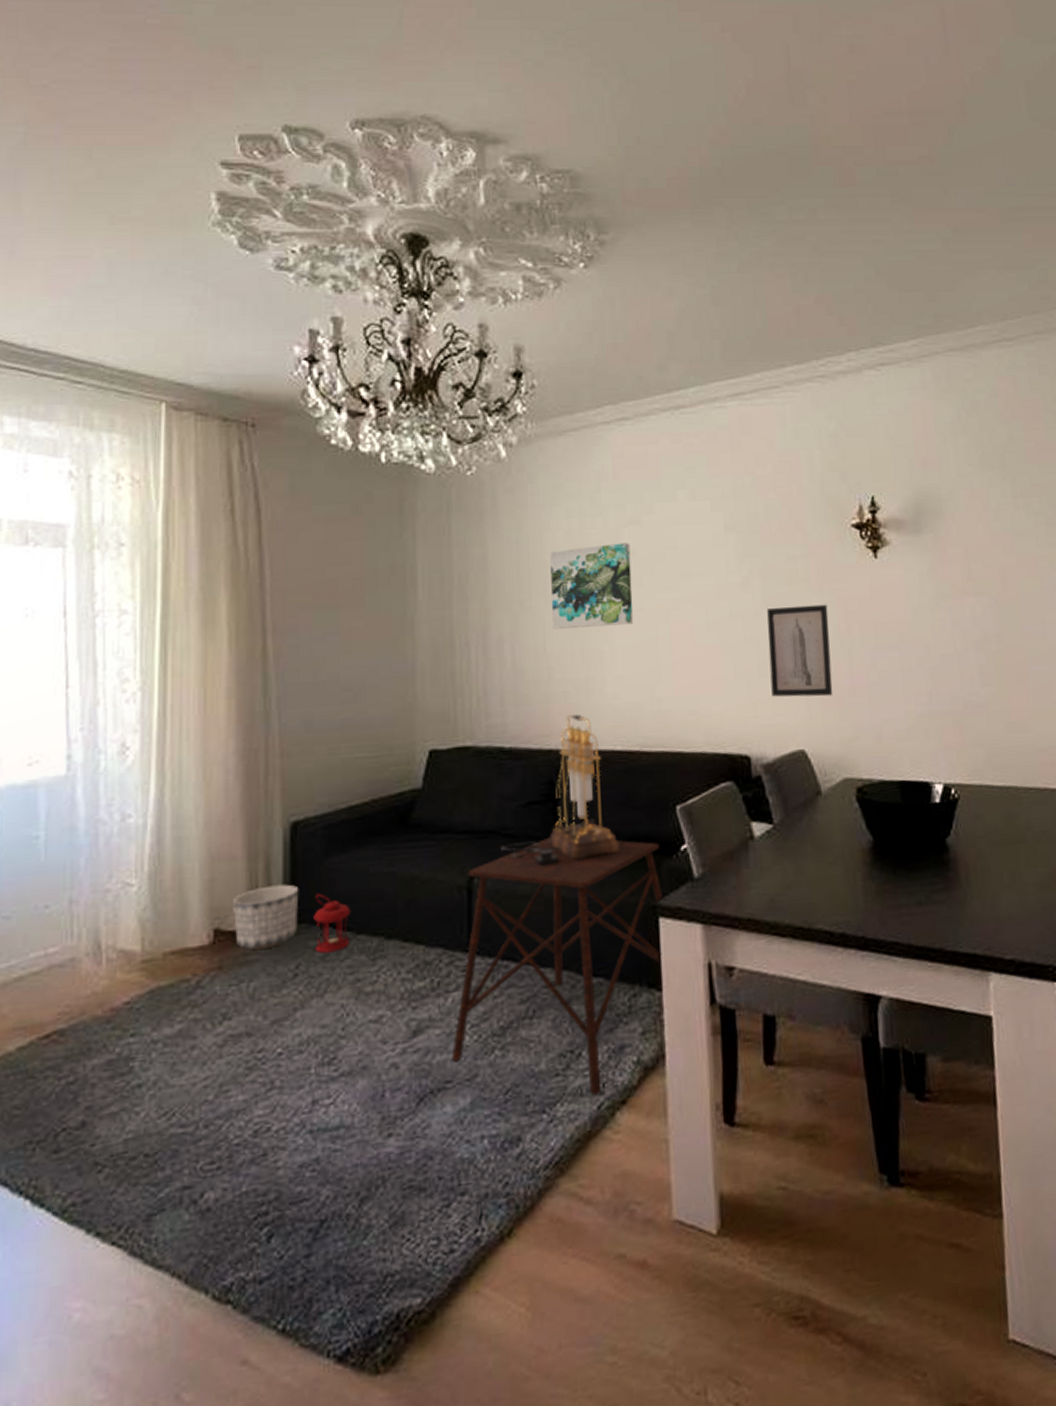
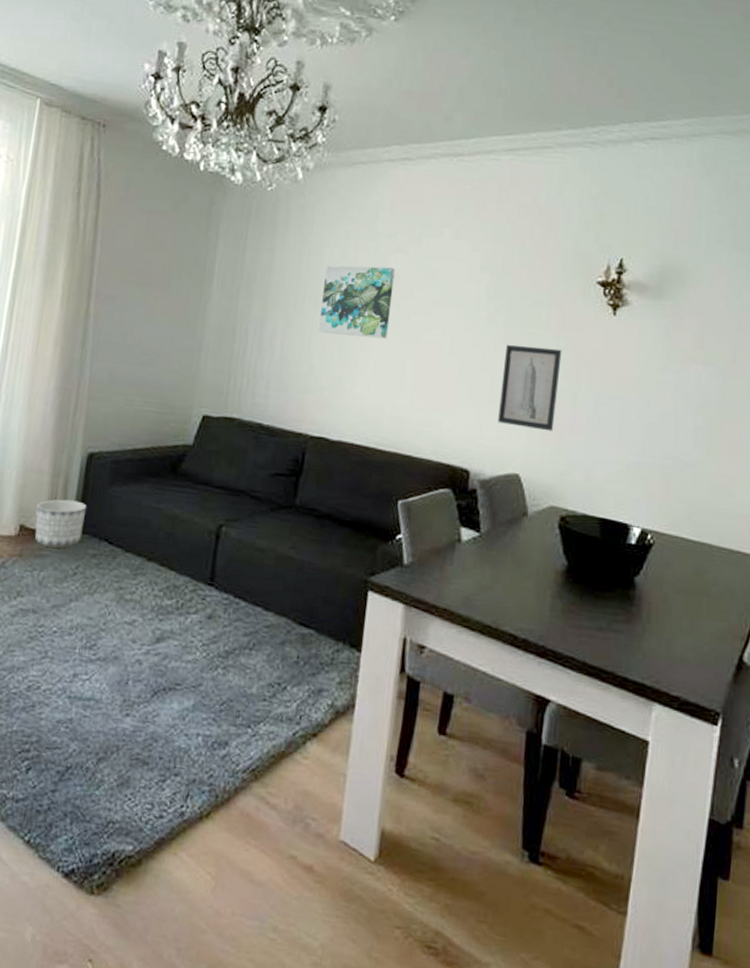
lantern: present [313,893,351,954] -> none [92,513,124,562]
side table: present [452,837,664,1096] -> none [183,505,378,725]
table lamp: present [501,713,619,866] -> none [247,407,345,530]

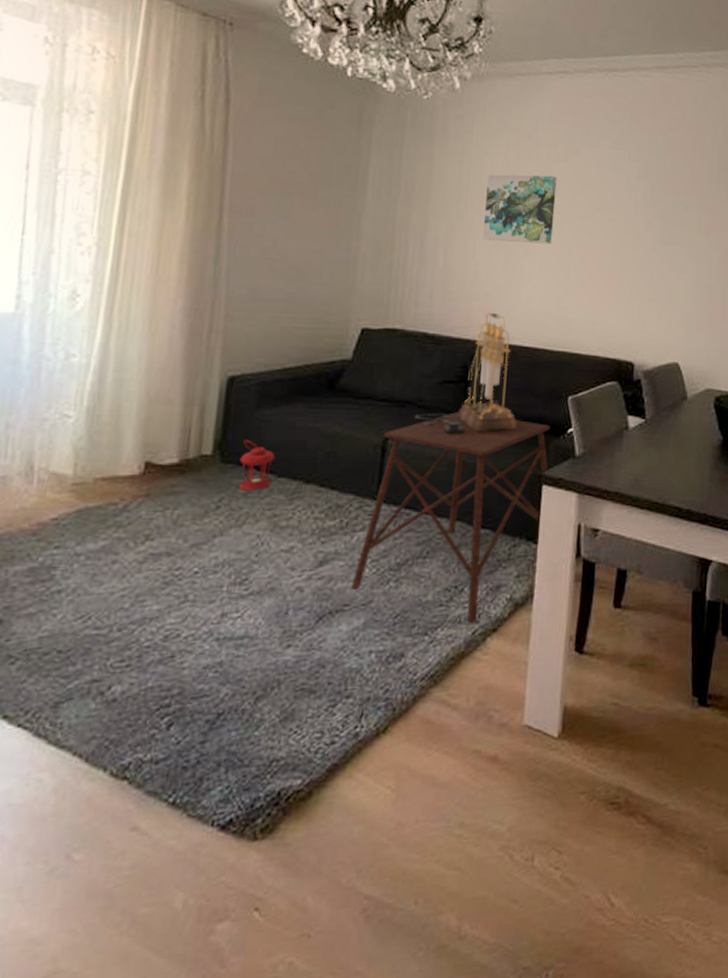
planter: present [34,499,87,548] -> none [165,429,230,482]
lantern: none [92,513,124,562] -> present [239,439,276,490]
side table: none [183,505,378,725] -> present [351,411,550,624]
table lamp: none [247,407,345,530] -> present [415,312,517,434]
wall art: present [498,345,562,432] -> none [658,246,712,322]

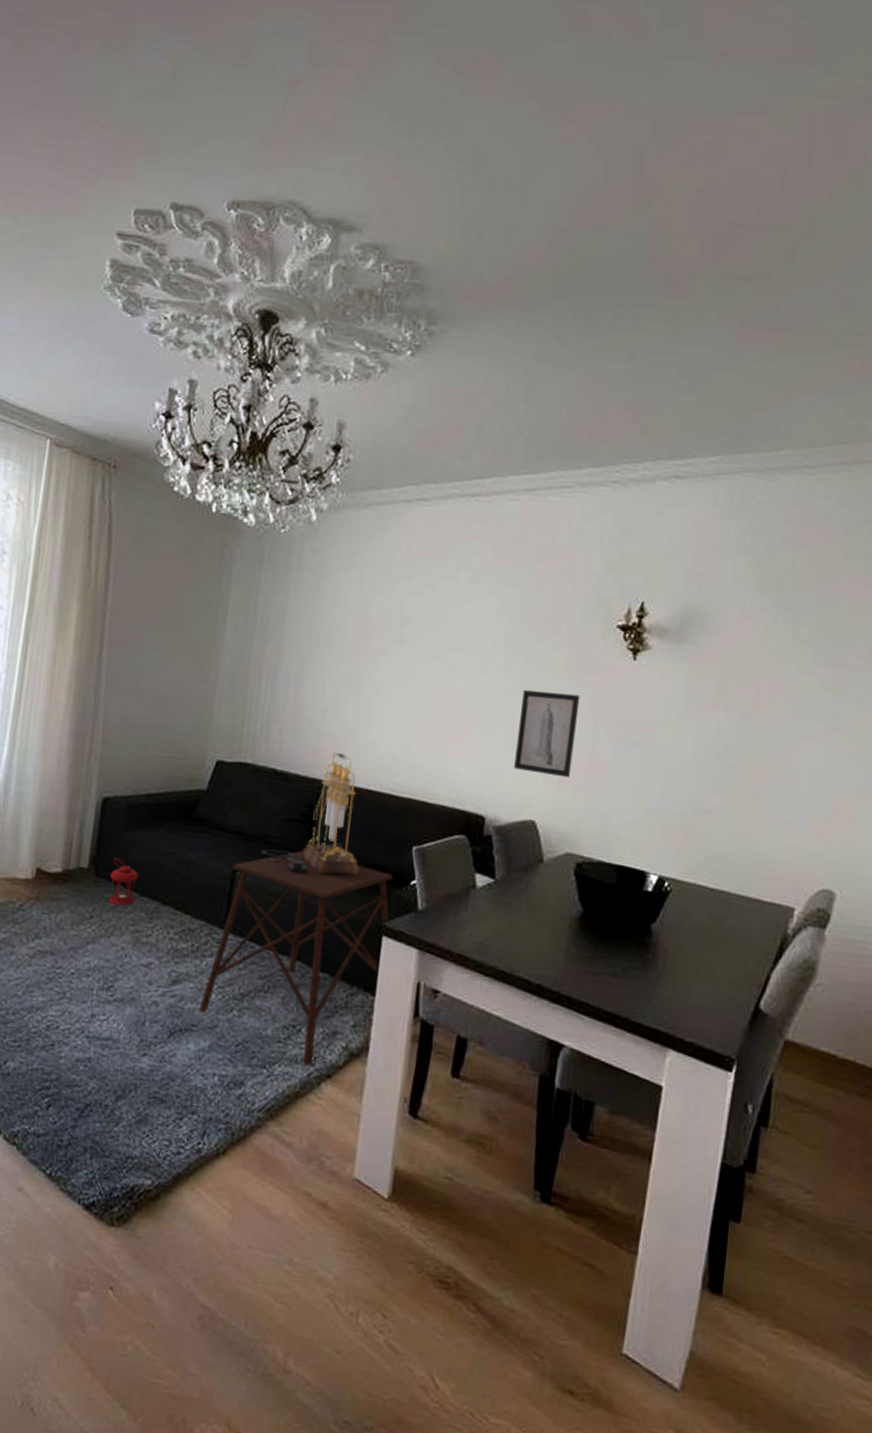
wall art: present [483,174,557,244] -> none [333,609,411,684]
wall art: none [658,246,712,322] -> present [514,690,580,778]

